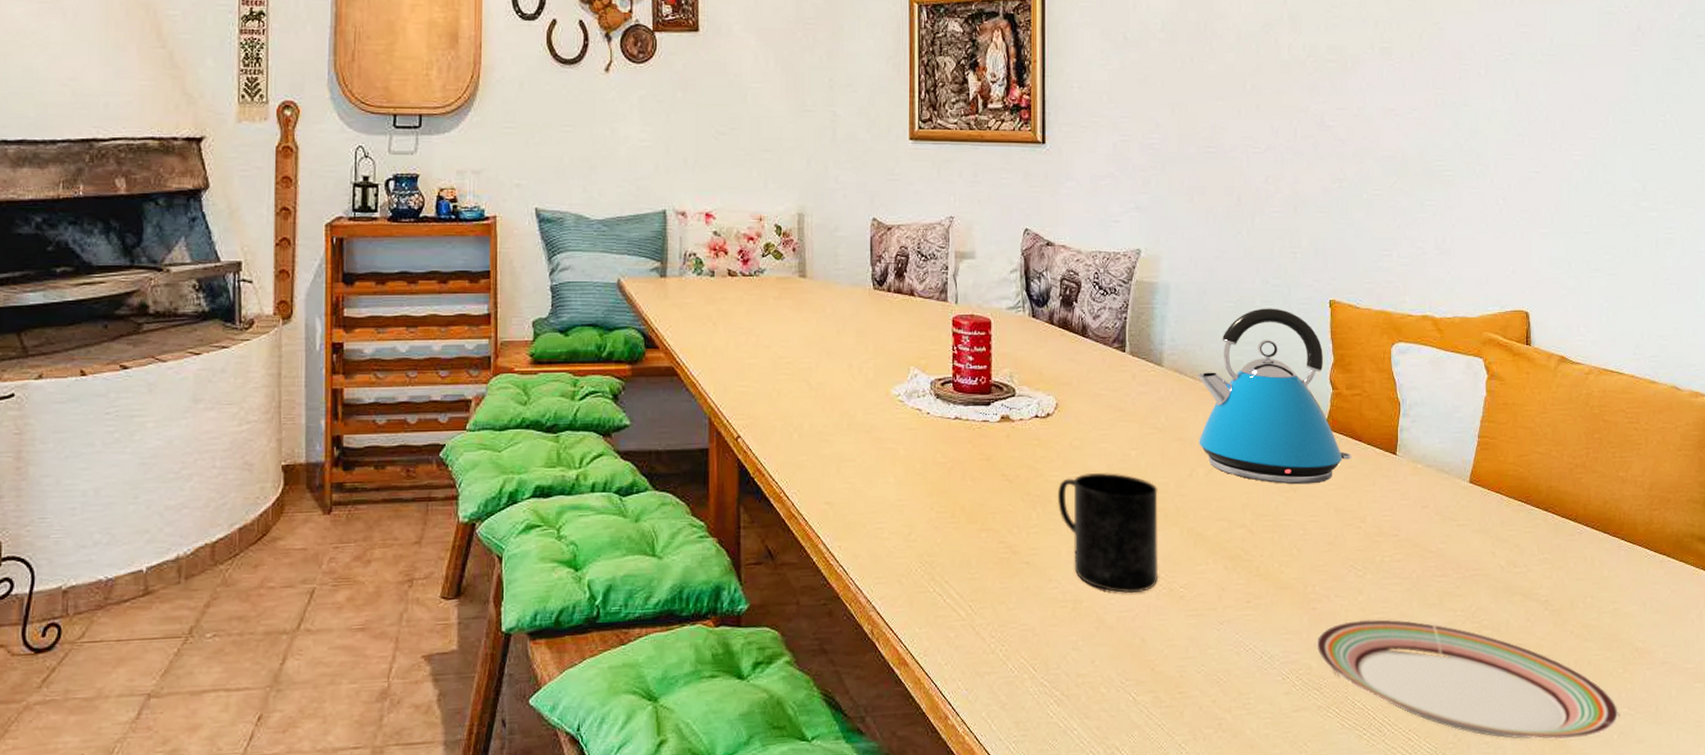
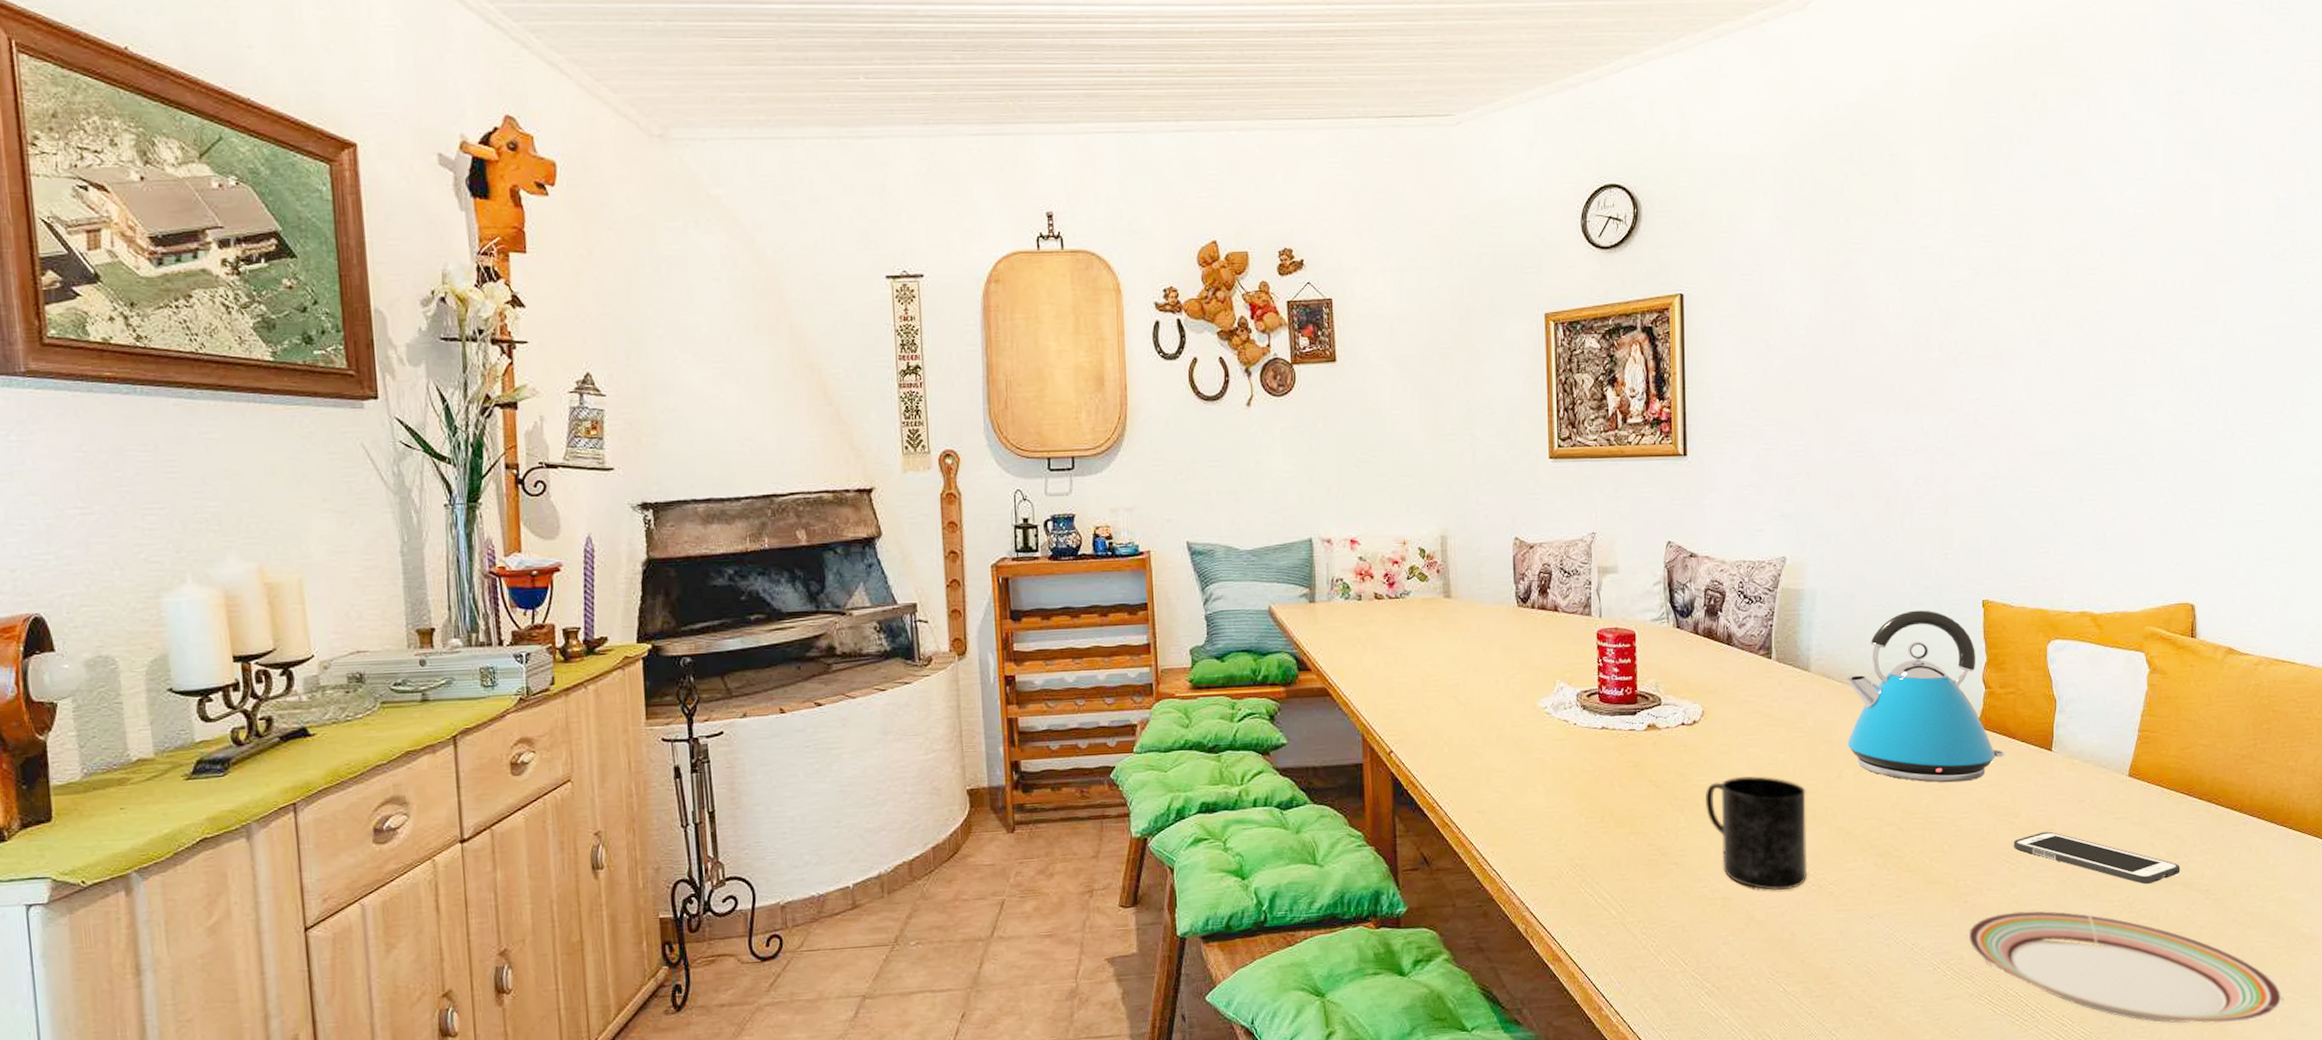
cell phone: none [1360,537,1520,594] -> present [2013,831,2181,885]

